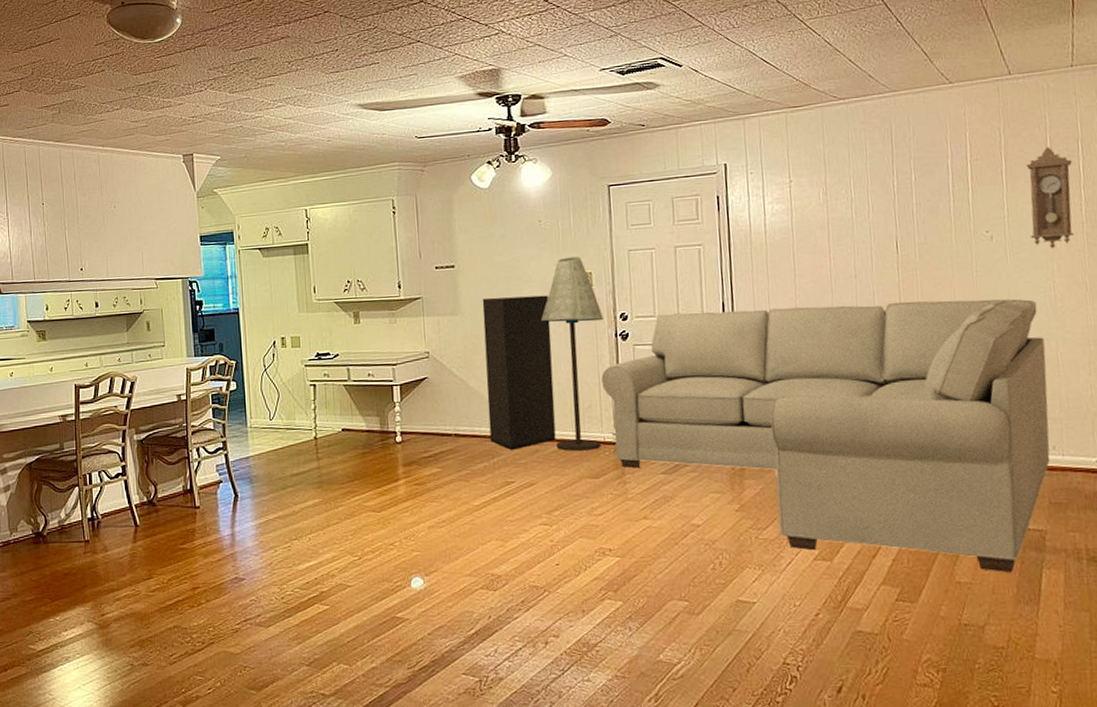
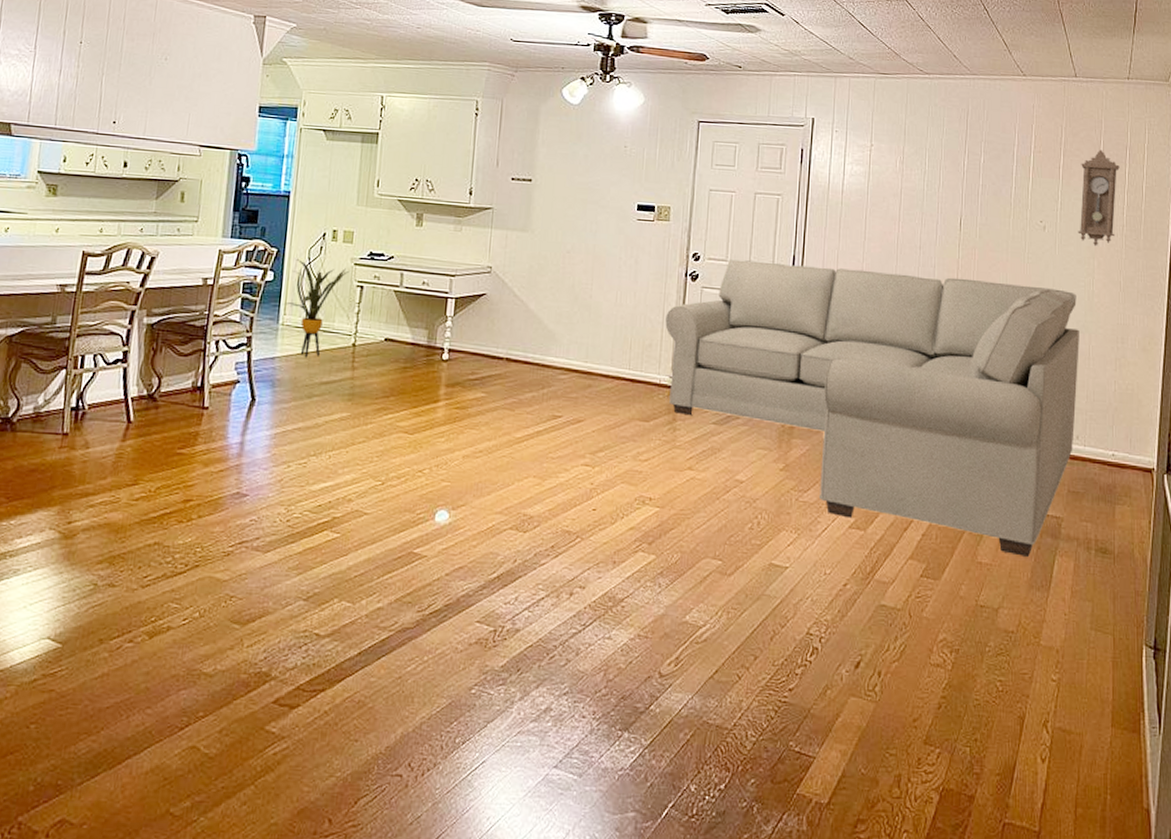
house plant: none [249,367,301,453] -> present [283,258,349,357]
storage cabinet: present [482,295,556,450] -> none [543,217,624,382]
floor lamp: present [540,256,604,451] -> none [610,188,676,391]

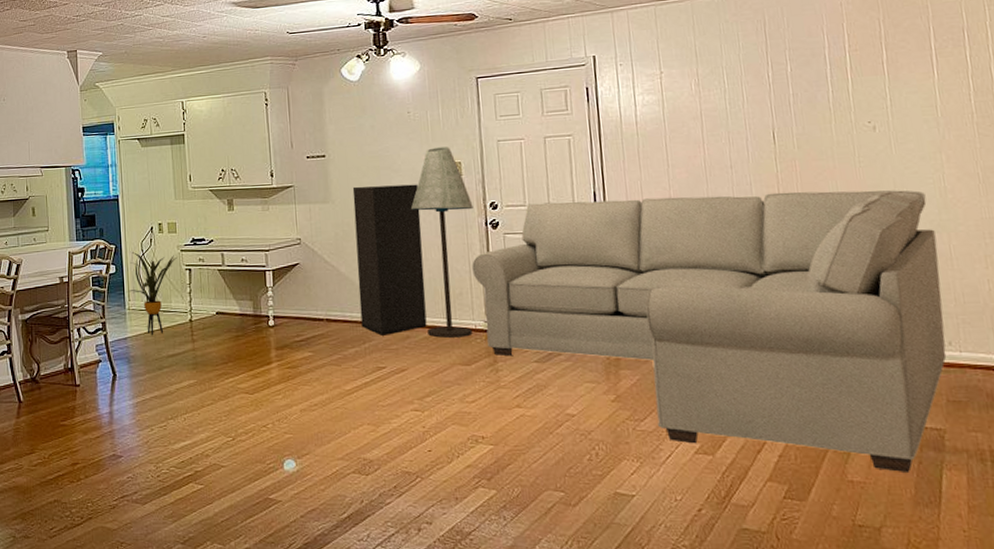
storage cabinet: none [543,217,624,382] -> present [352,184,427,336]
floor lamp: none [610,188,676,391] -> present [410,147,473,338]
pendulum clock: present [1077,149,1120,247] -> none [908,36,964,140]

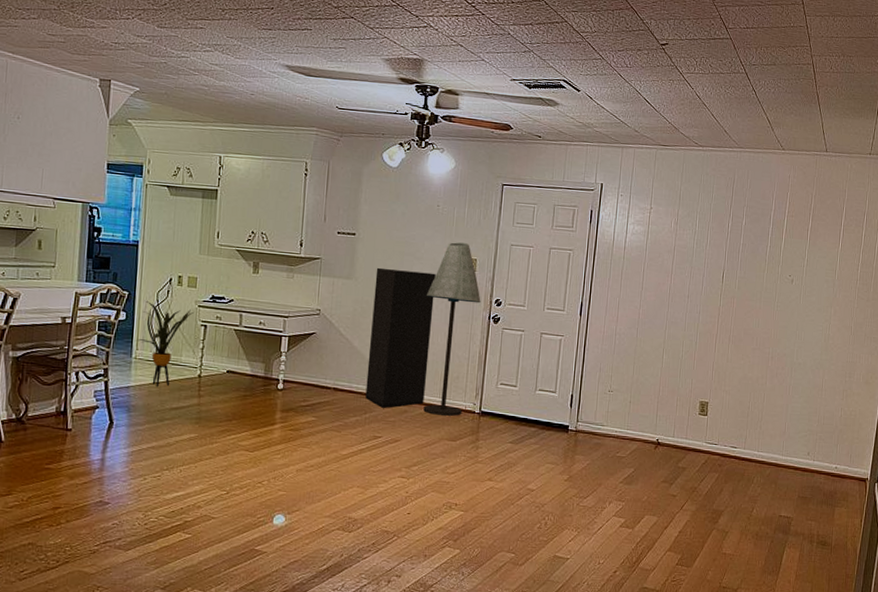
sofa: present [472,190,947,472] -> none [471,305,816,548]

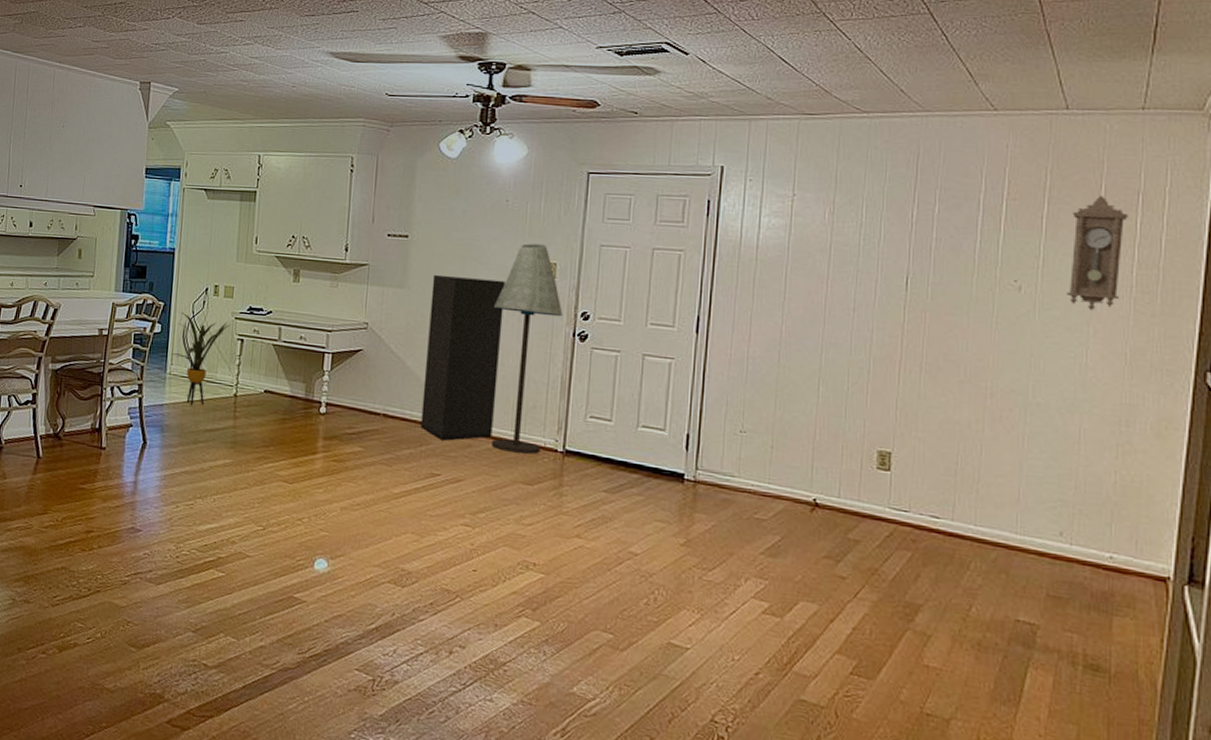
pendulum clock: none [819,215,858,297] -> present [1066,195,1128,311]

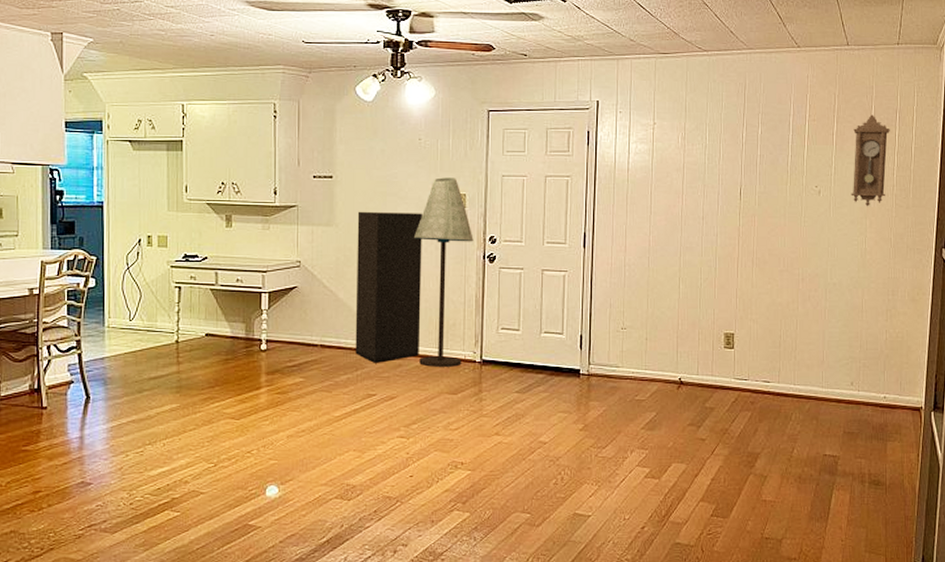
house plant: present [170,311,230,405] -> none [107,264,166,355]

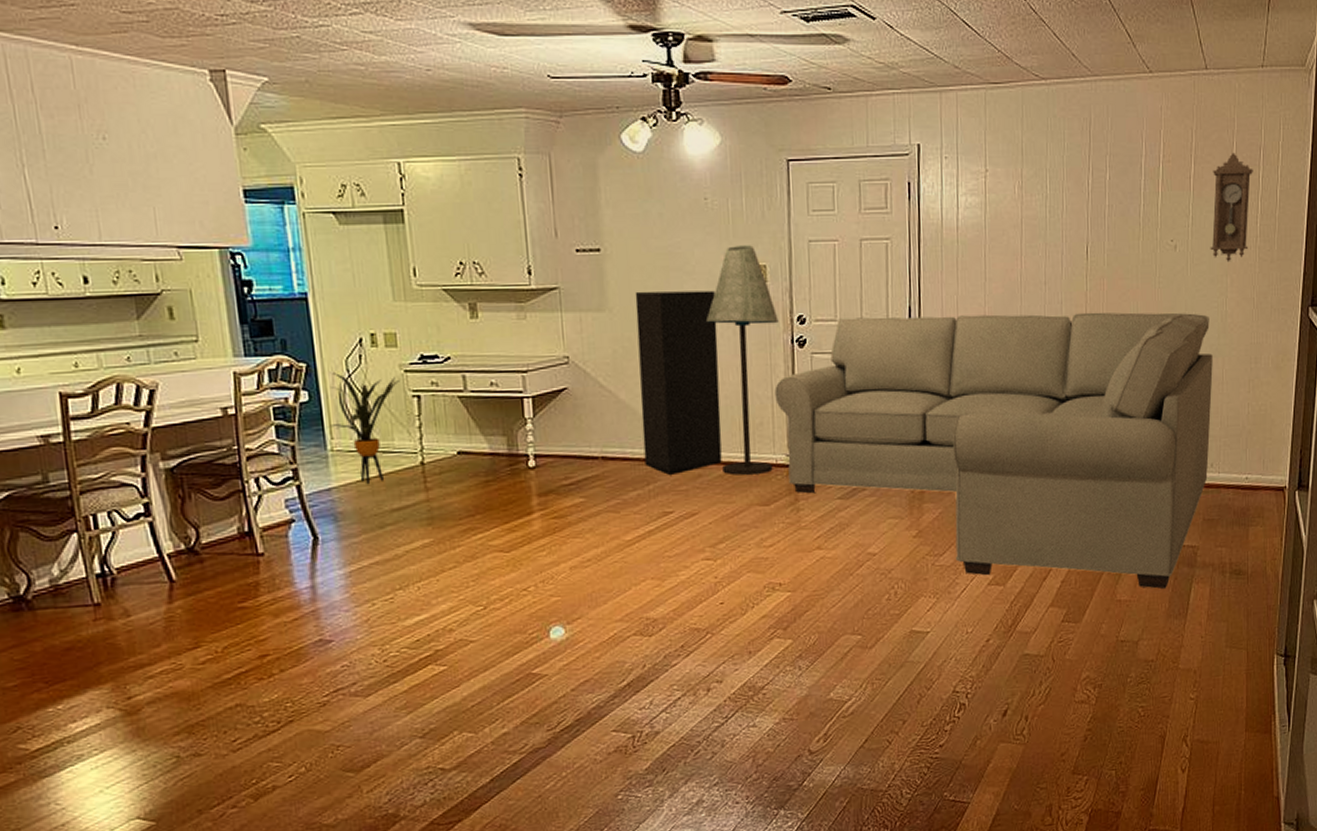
house plant: none [107,264,166,355] -> present [328,371,399,483]
sofa: none [467,240,853,492] -> present [775,312,1213,589]

